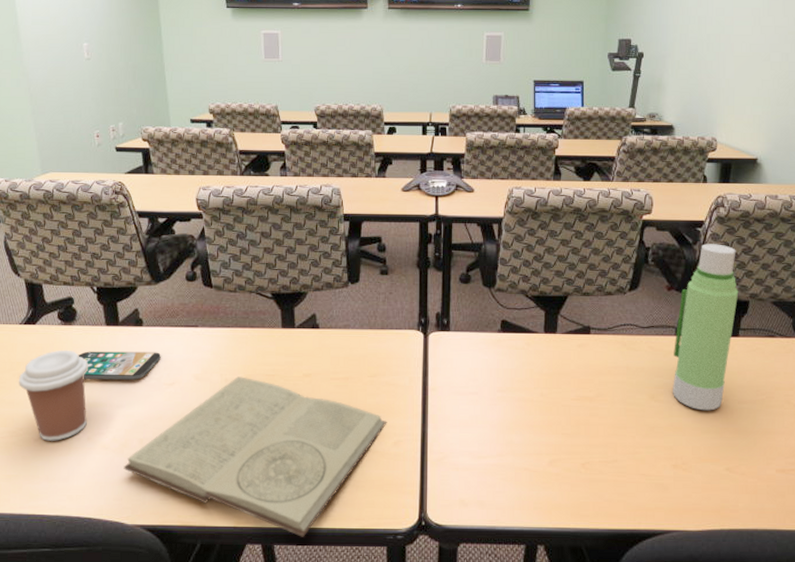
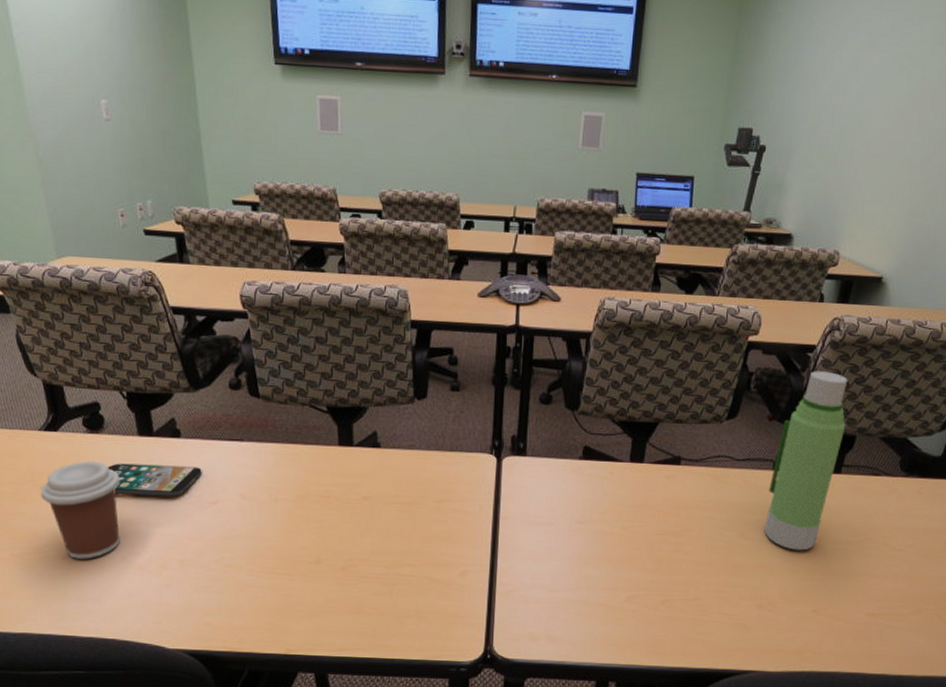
book: present [123,376,387,537] -> none [162,497,454,667]

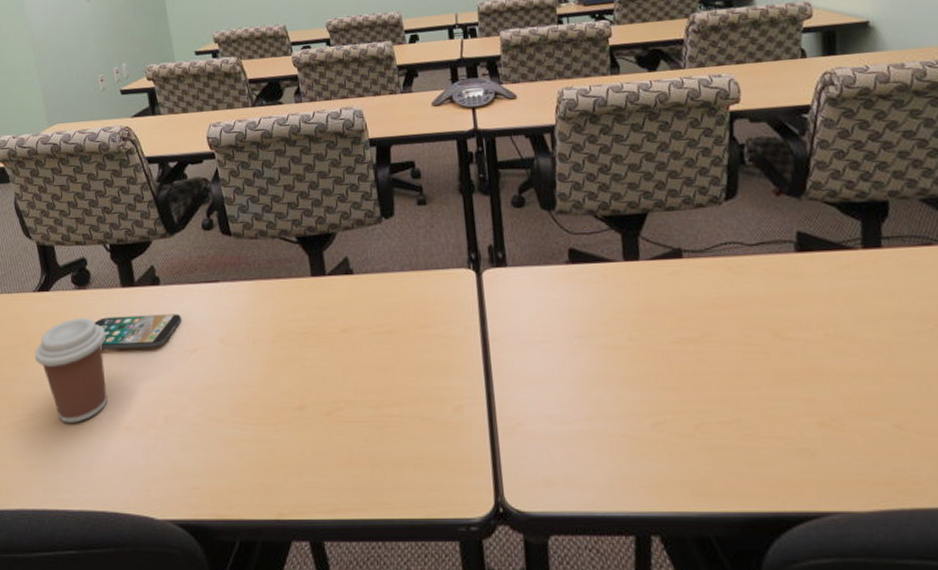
water bottle: present [764,371,848,551] -> none [794,131,874,348]

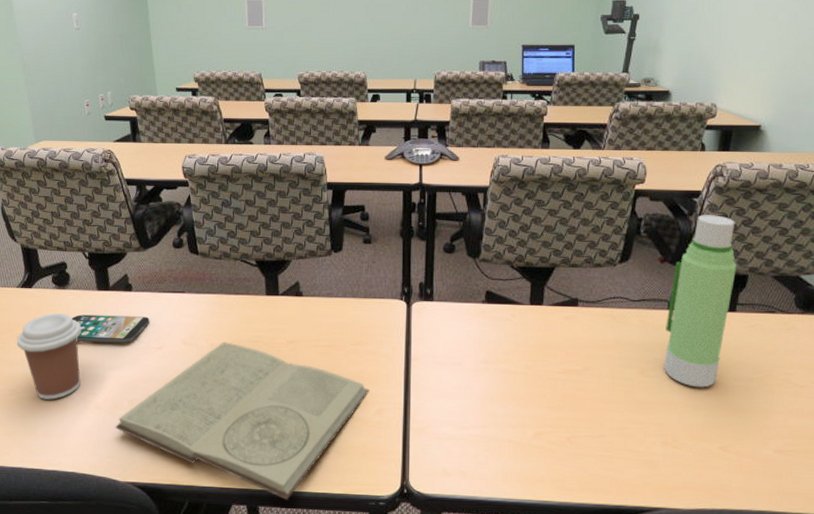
book: none [149,337,444,531] -> present [115,342,370,500]
water bottle: none [794,131,874,348] -> present [664,215,737,388]

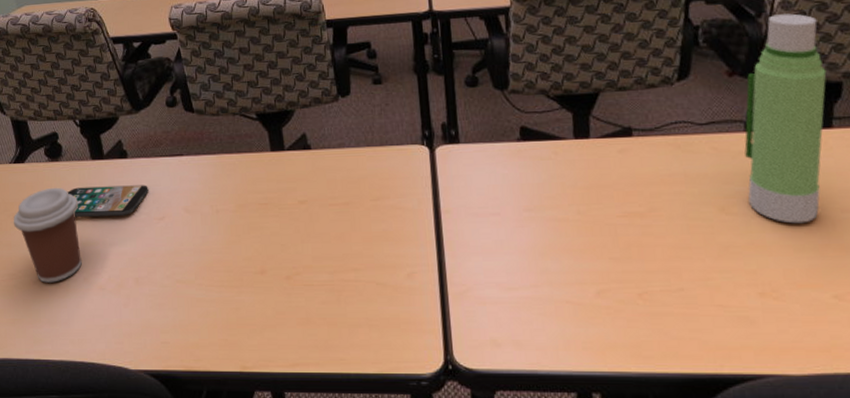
book: present [115,342,370,500] -> none [121,207,397,383]

